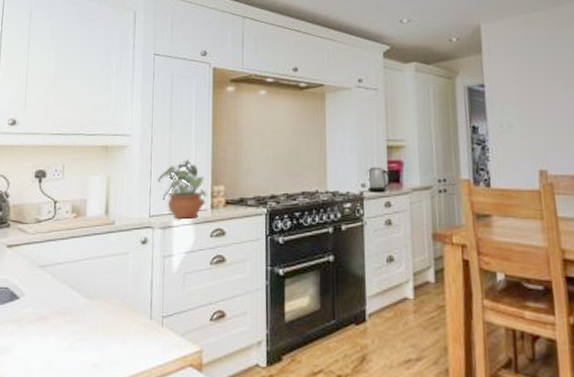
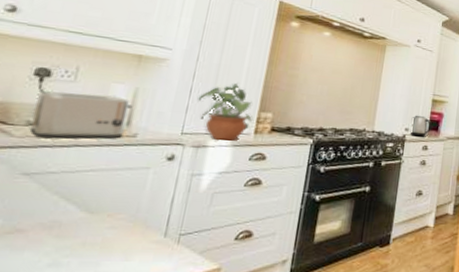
toaster: none [38,187,108,234] -> present [29,91,133,140]

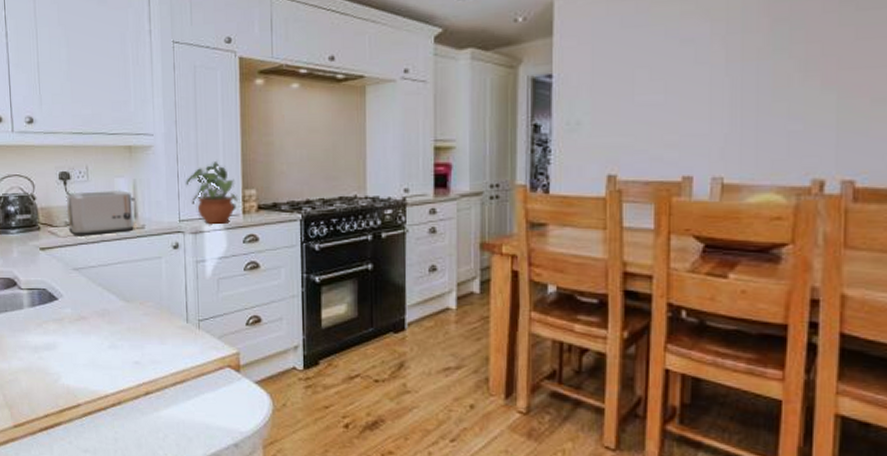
kettle: present [411,115,432,138] -> none [410,170,437,199]

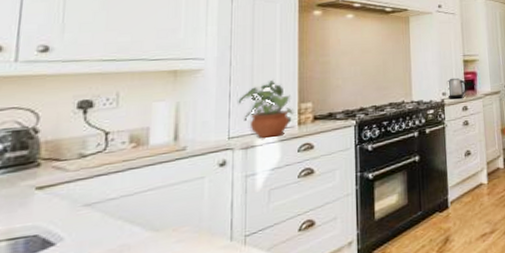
toaster: present [66,190,135,238] -> none [82,114,177,169]
kettle: none [410,170,437,199] -> present [447,78,467,101]

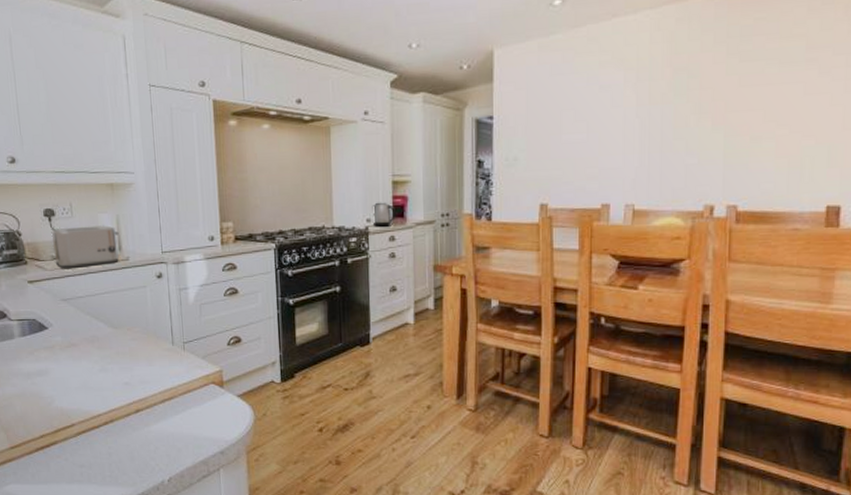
toaster: none [82,114,177,169] -> present [51,225,119,271]
potted plant: present [239,81,293,139] -> none [168,197,216,256]

